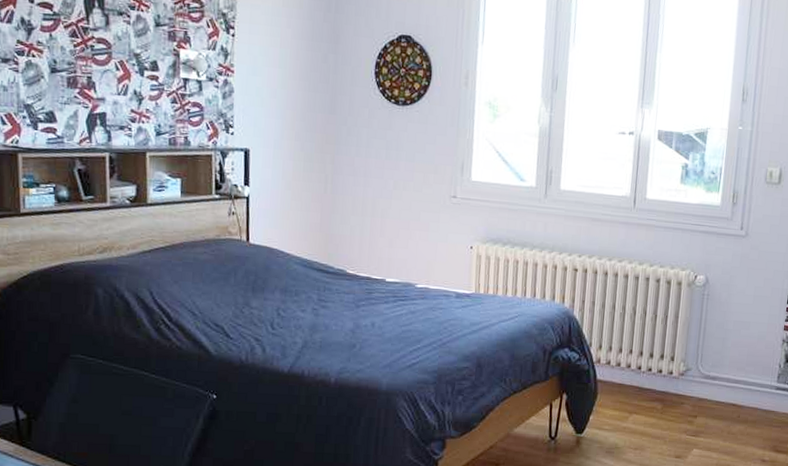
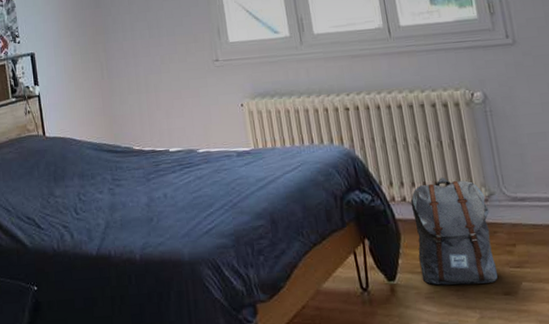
backpack: none [607,348,682,446] -> present [410,177,498,285]

